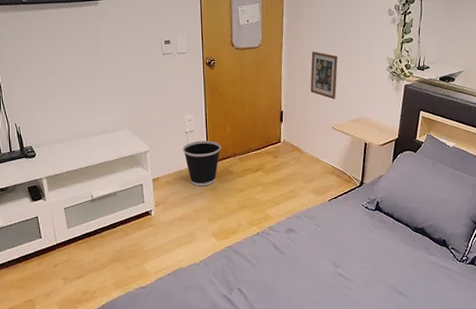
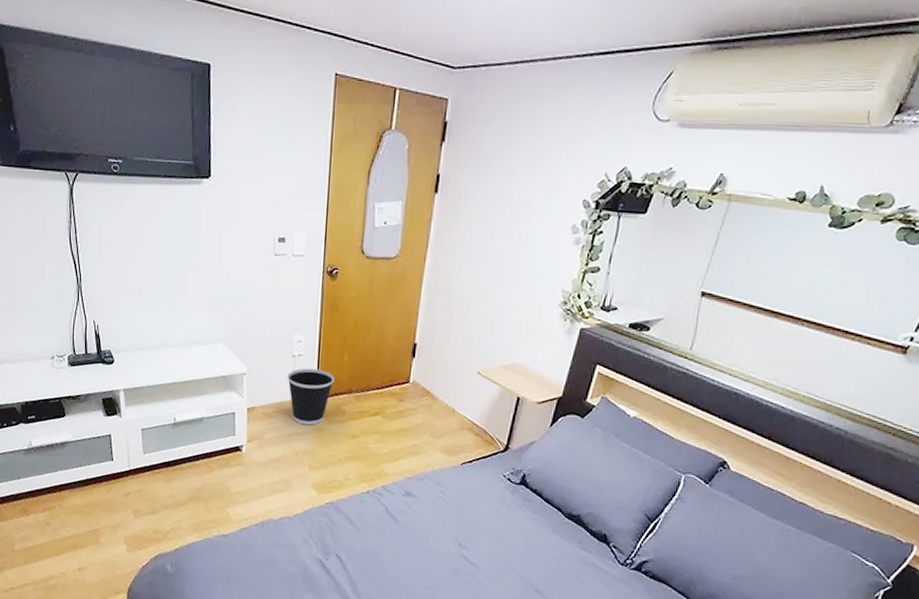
picture frame: present [310,51,338,100] -> none [455,270,496,337]

